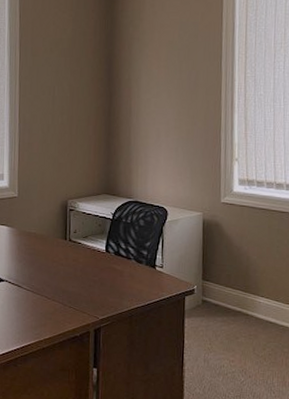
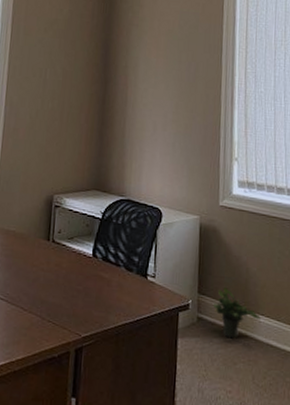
potted plant: none [216,274,260,317] -> present [212,287,261,339]

